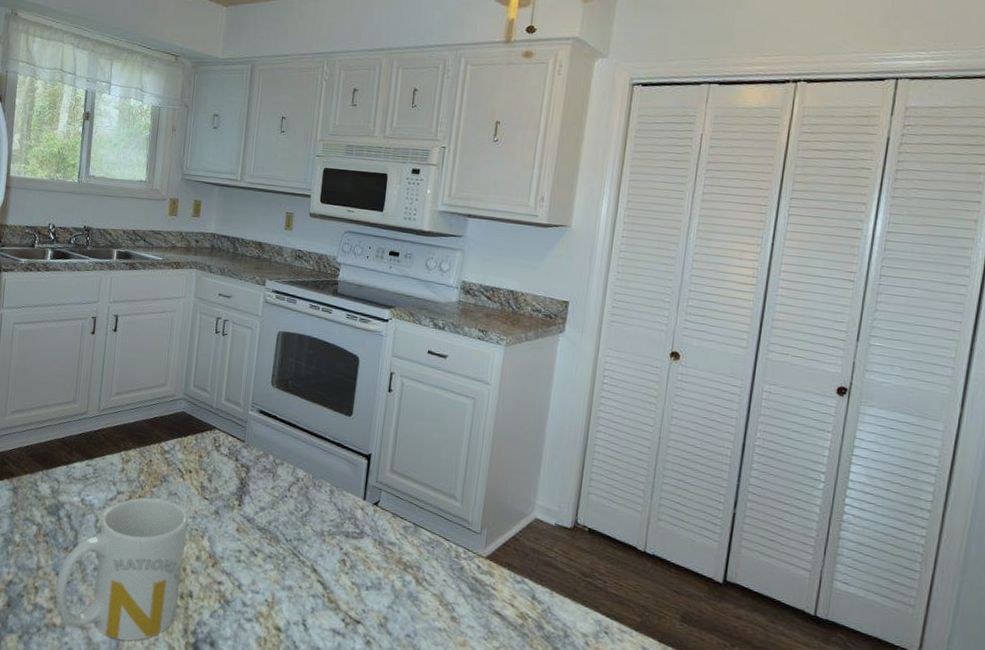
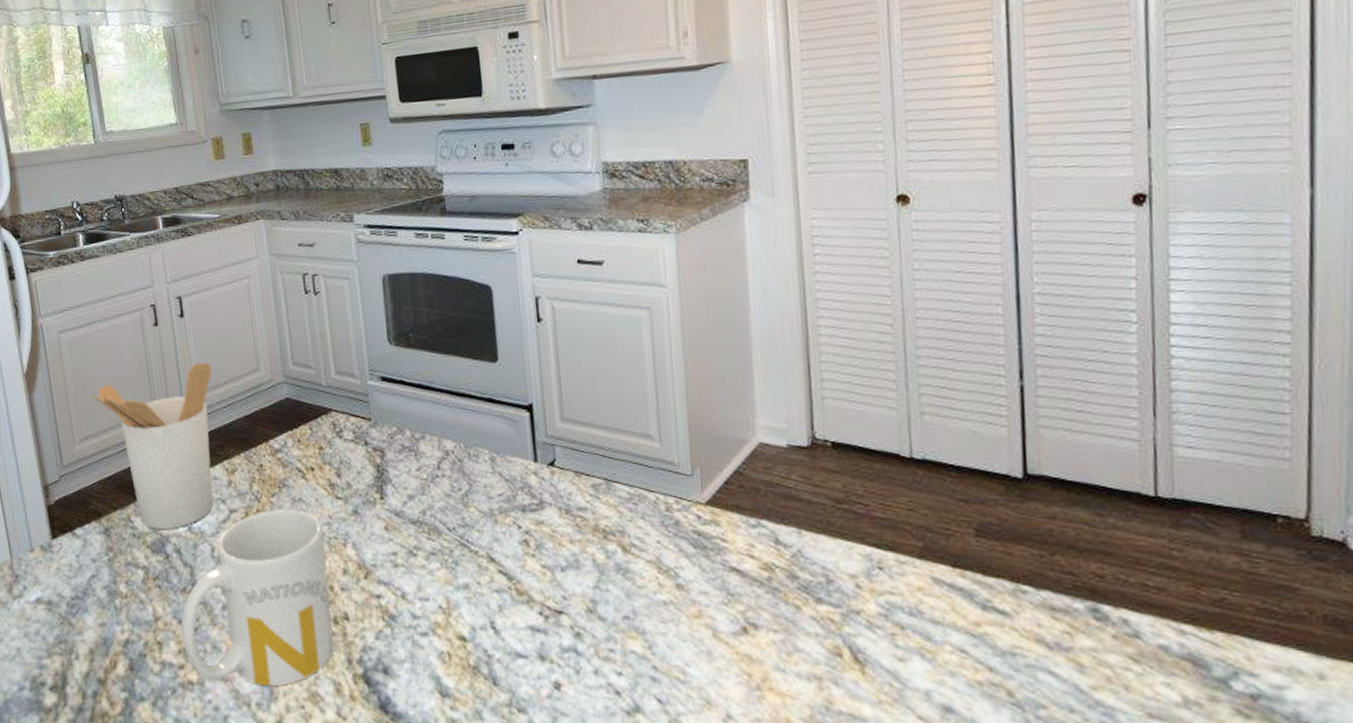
utensil holder: none [29,370,129,498] -> present [93,363,213,529]

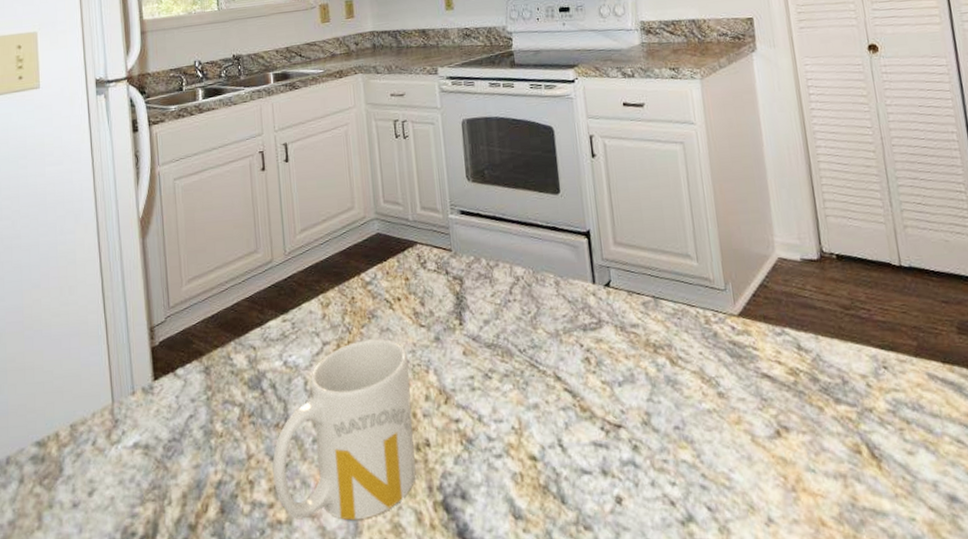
utensil holder: present [93,363,213,529] -> none [202,203,311,365]

